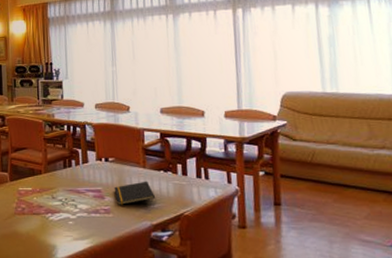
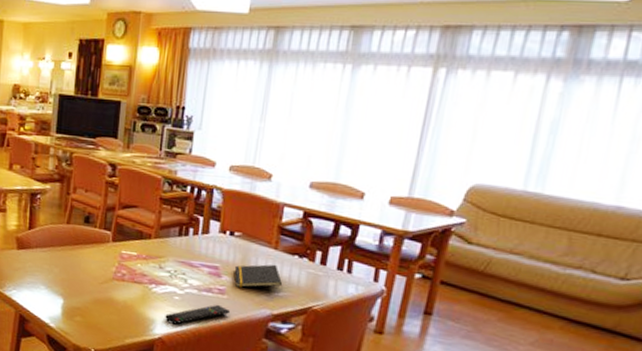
remote control: none [63,223,118,247] -> present [165,304,231,325]

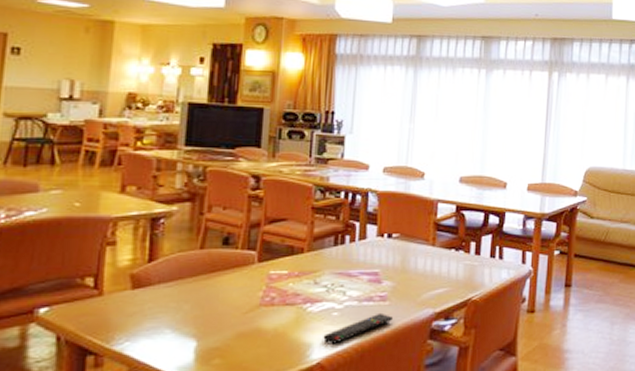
notepad: present [234,264,282,288] -> none [394,261,441,290]

